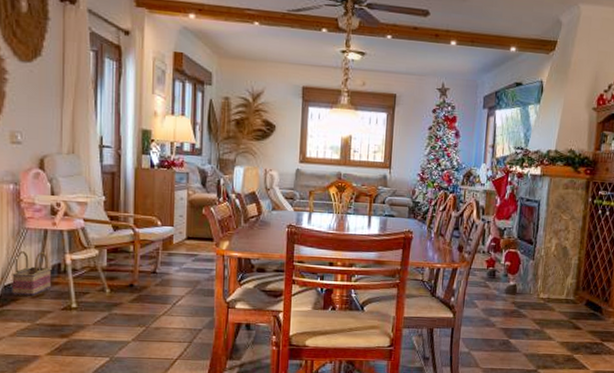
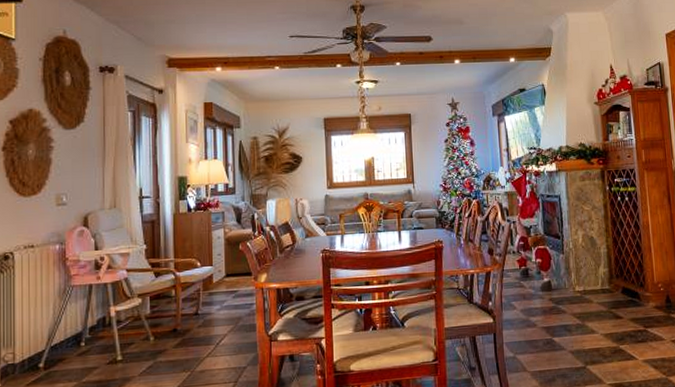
basket: present [12,251,52,296] -> none [58,308,97,355]

